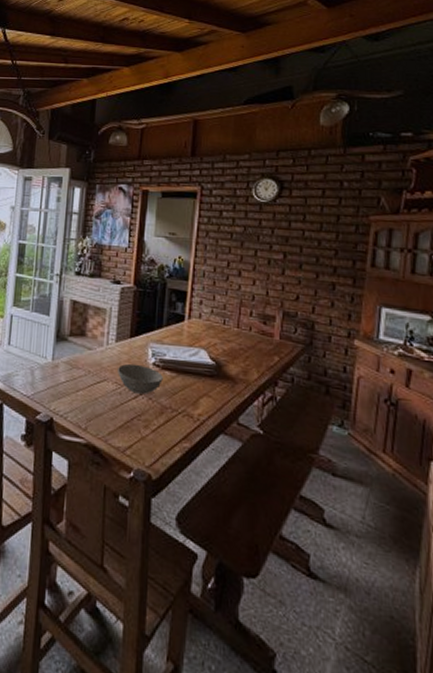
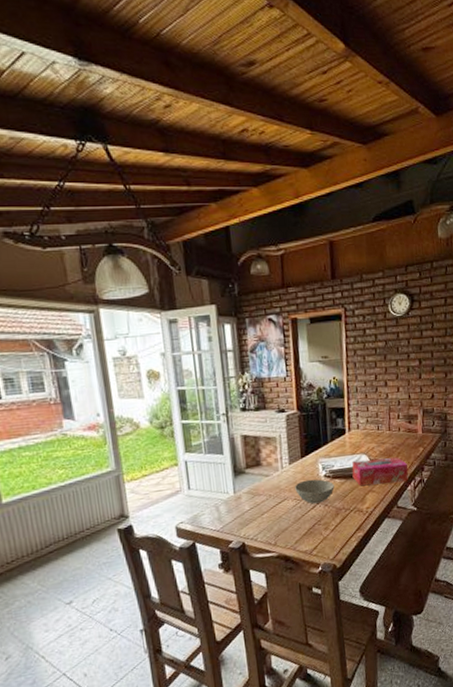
tissue box: none [186,355,258,394] -> present [352,457,409,487]

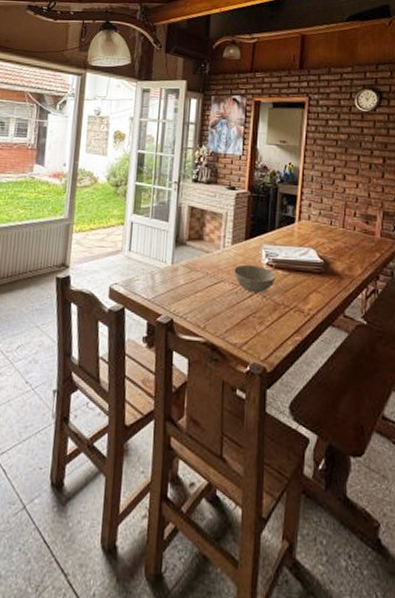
tissue box: present [352,457,409,487] -> none [297,254,361,288]

